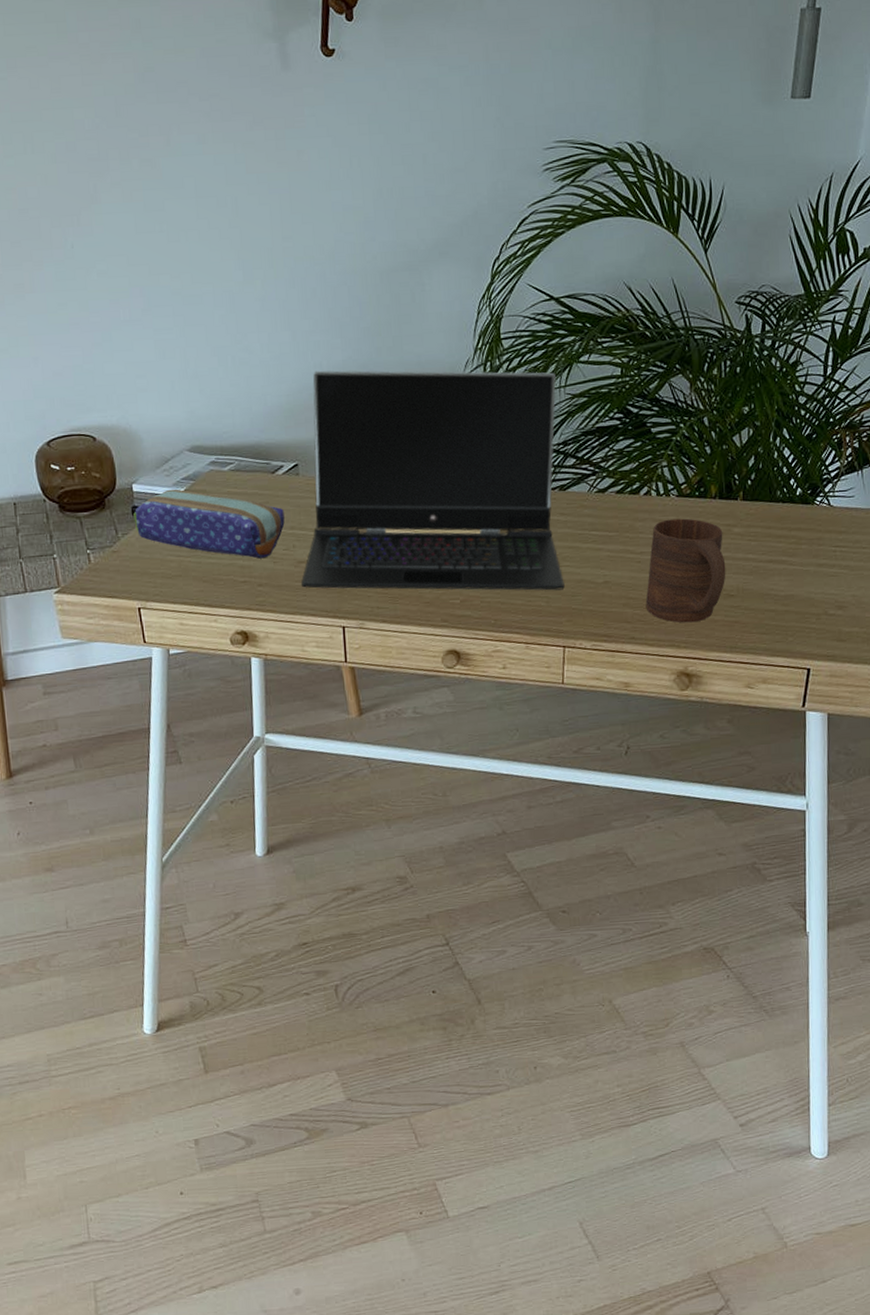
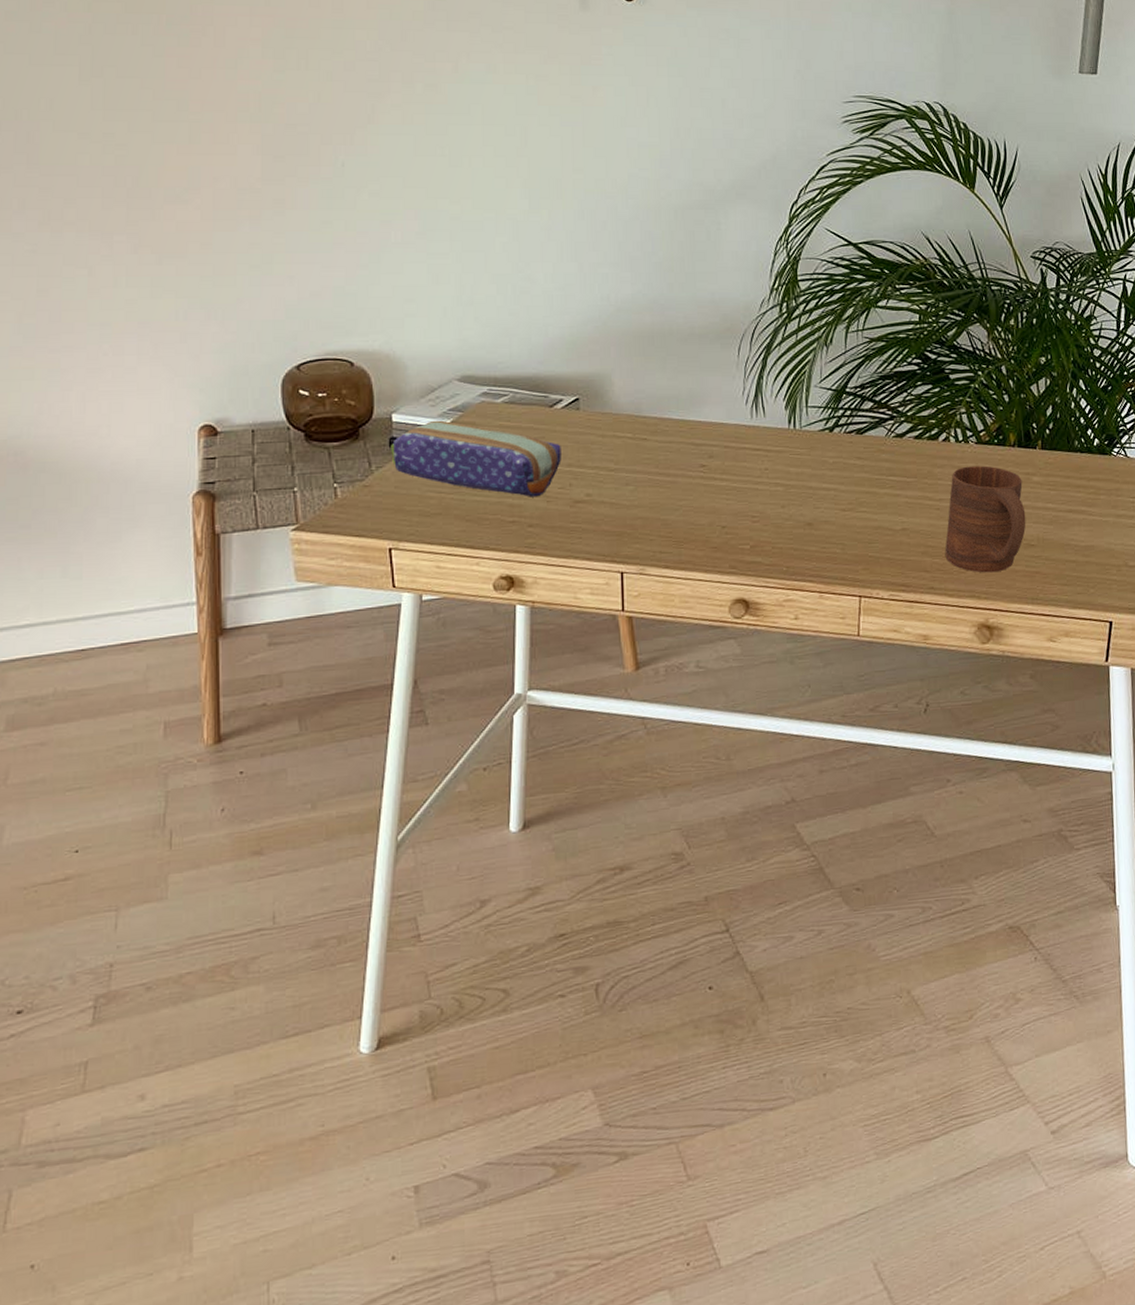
laptop computer: present [300,370,565,591] -> none [576,303,861,537]

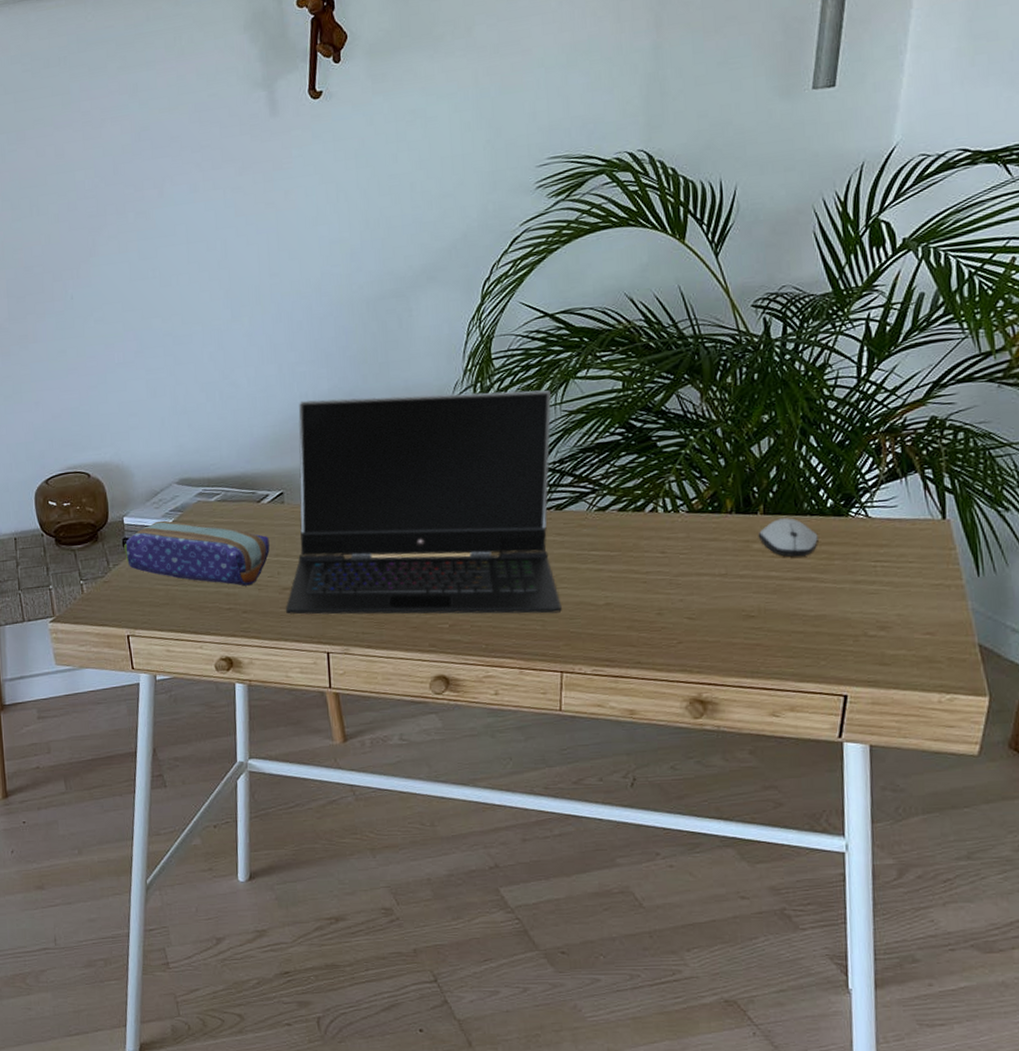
laptop computer: none [576,303,861,537] -> present [285,389,562,615]
cup: present [945,465,1026,573] -> none [652,535,745,647]
computer mouse: none [1037,454,1087,491] -> present [758,518,818,557]

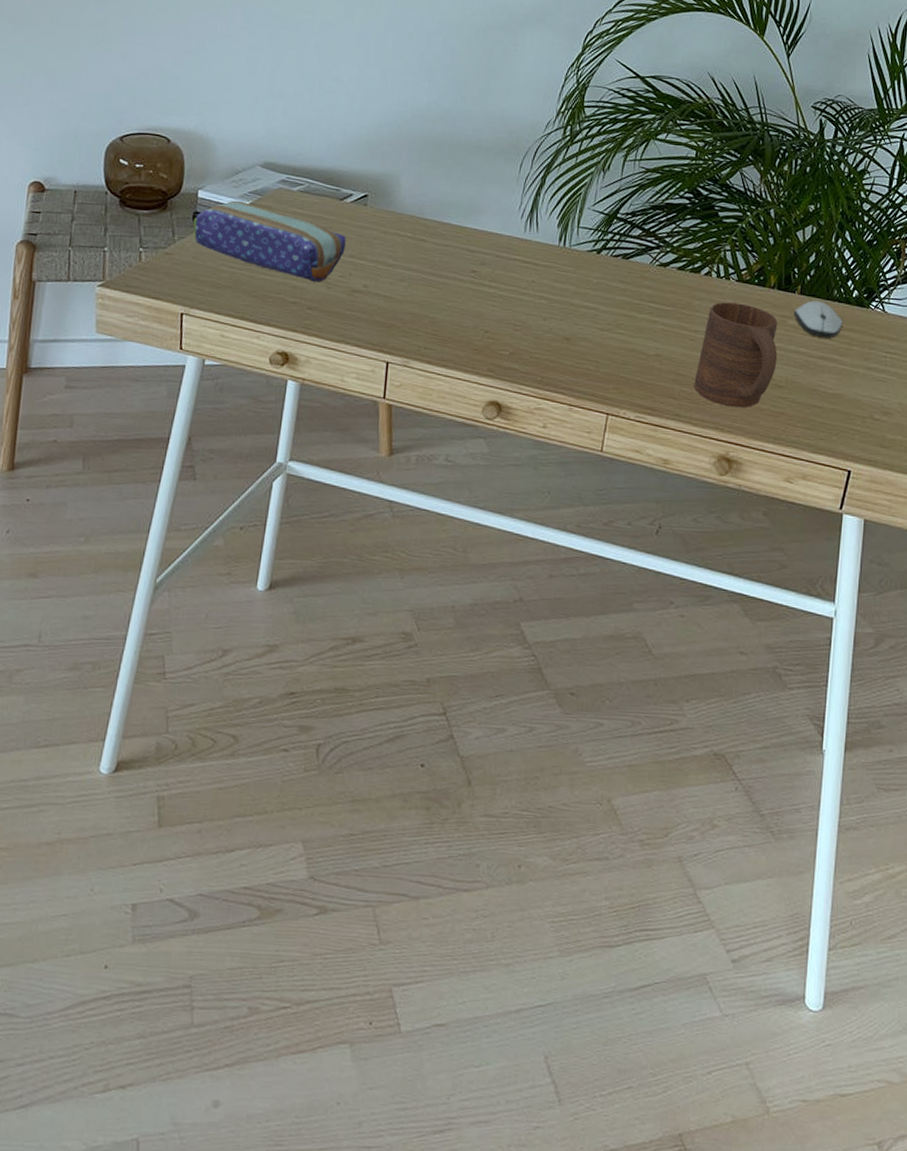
laptop computer: present [285,389,562,615] -> none [351,109,632,357]
cup: none [652,535,745,647] -> present [694,302,778,408]

